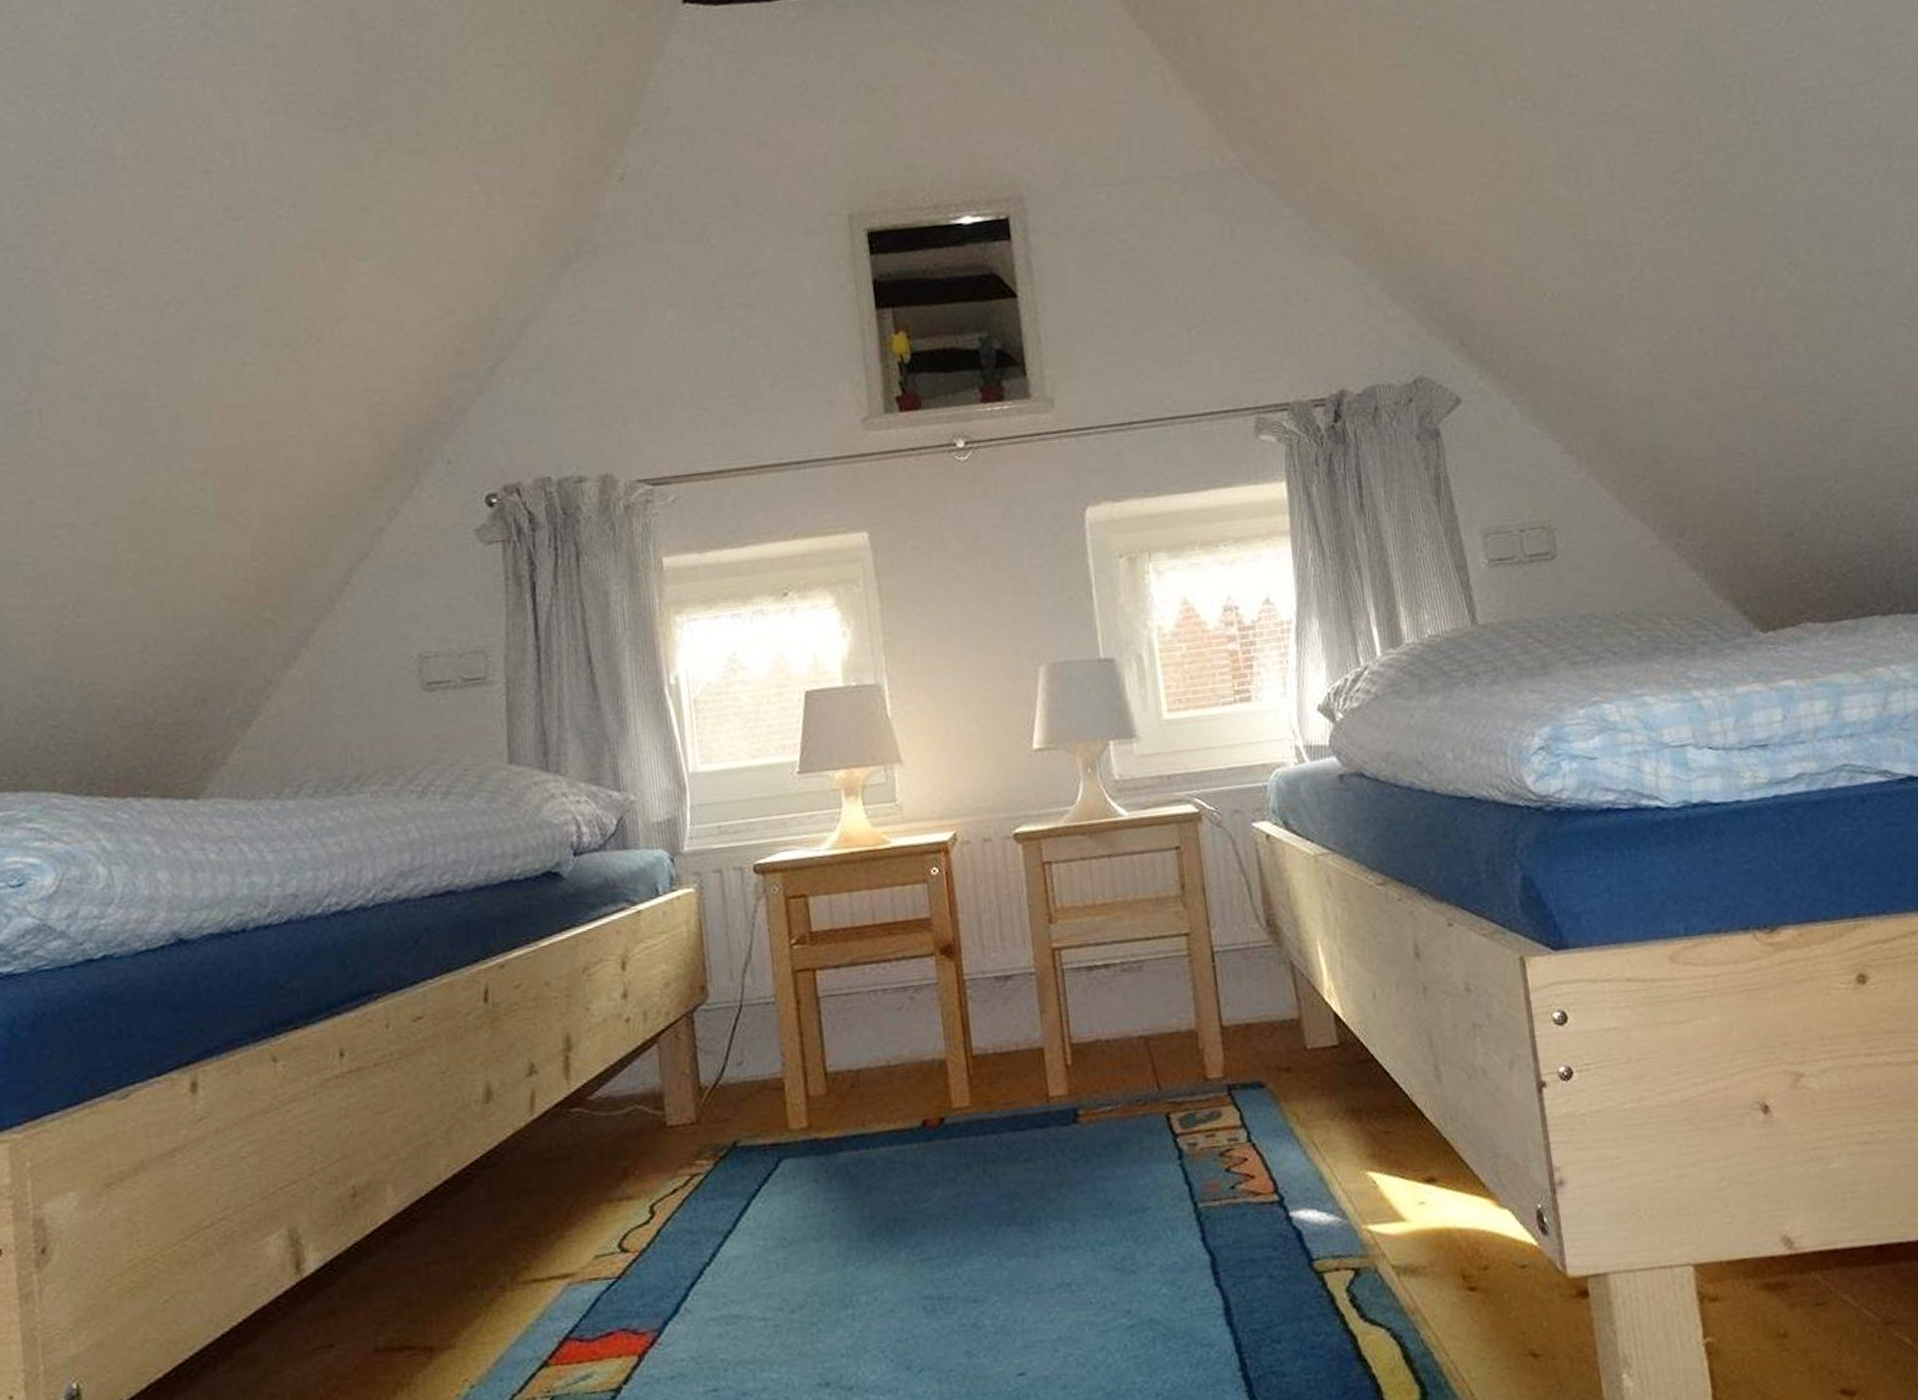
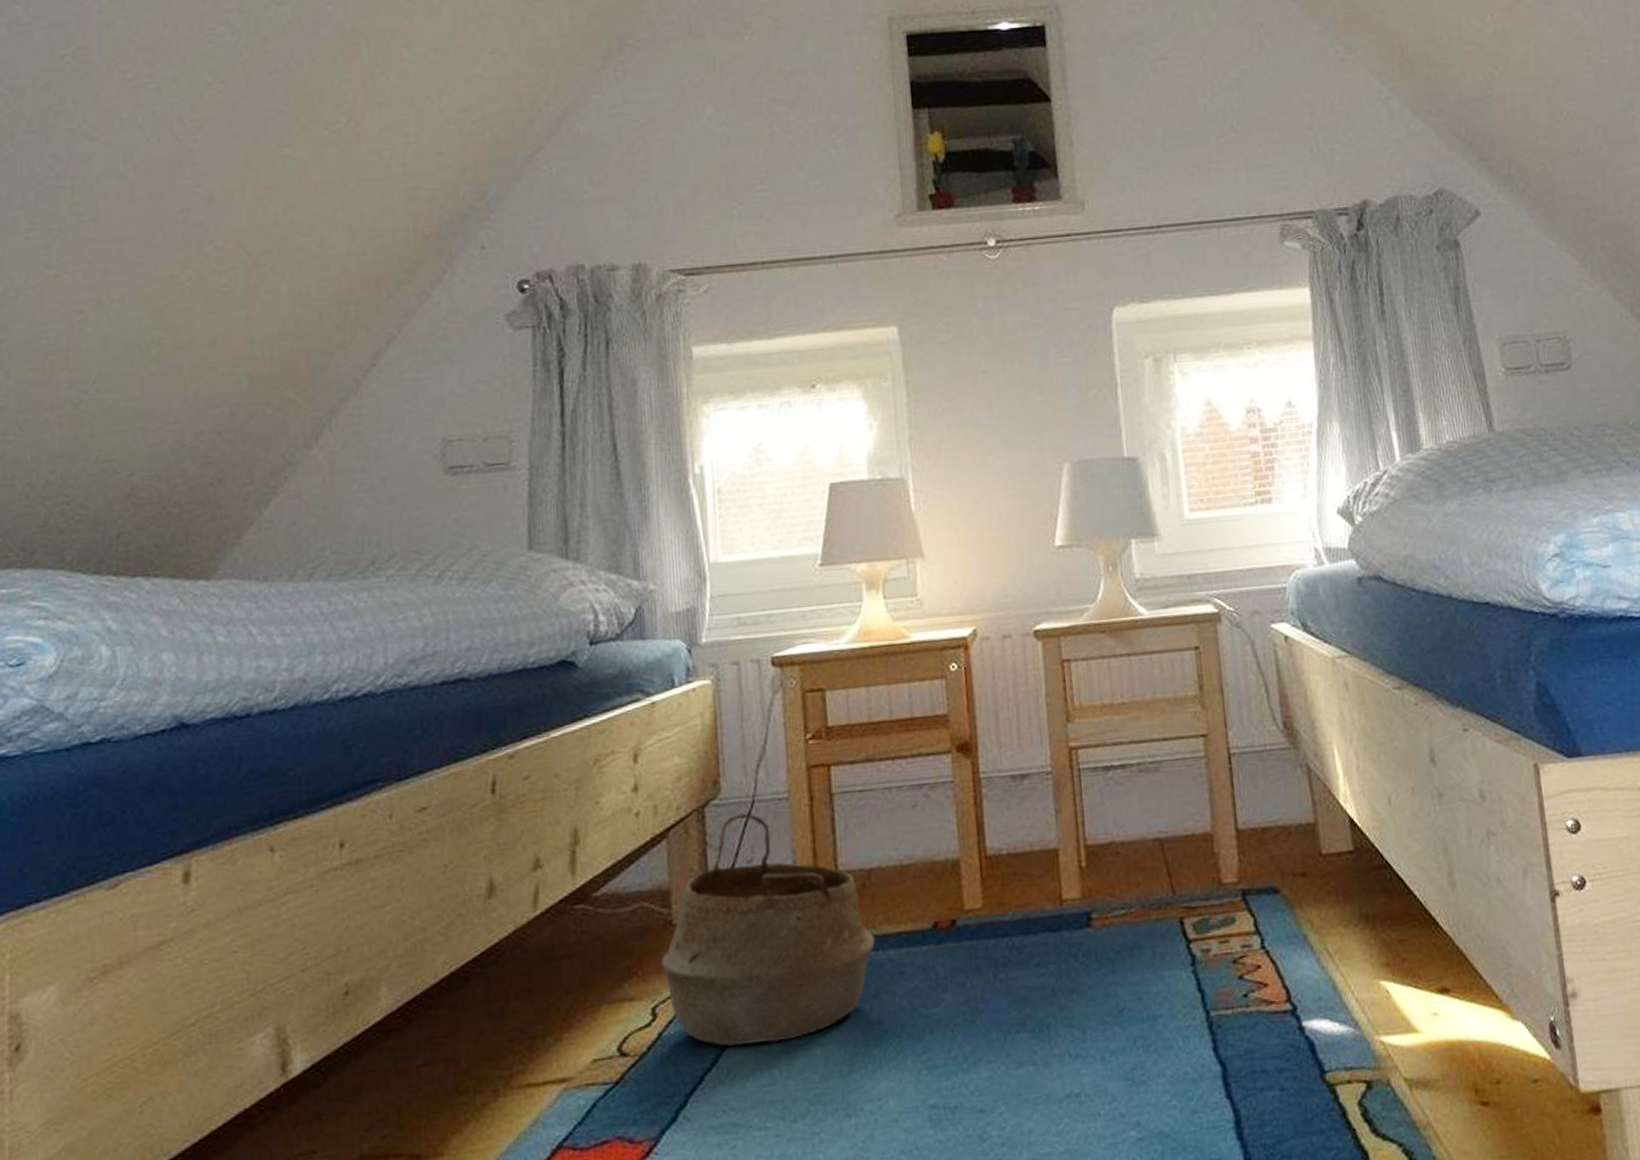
woven basket: none [656,1017,866,1242] -> present [661,813,876,1047]

